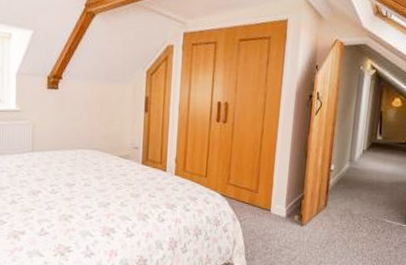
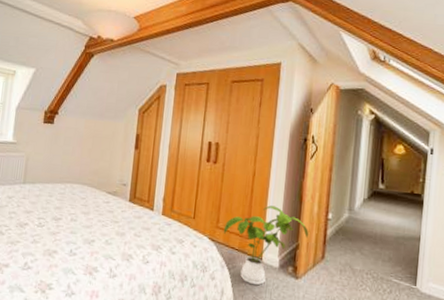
house plant: none [234,160,313,234] -> present [223,205,309,286]

